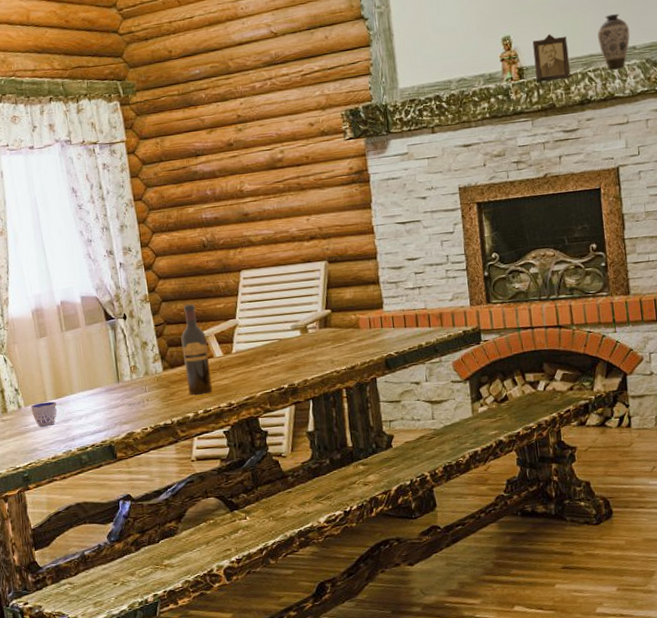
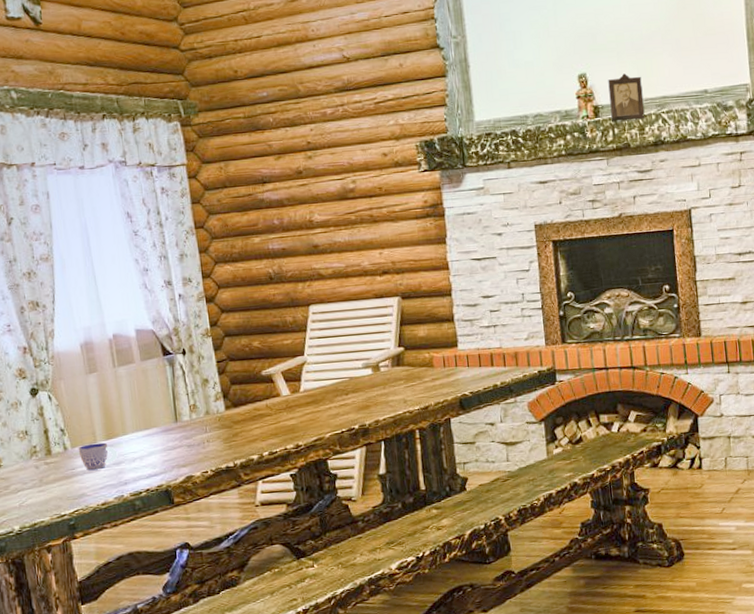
wine bottle: present [181,303,213,395] -> none [245,338,279,436]
decorative vase: present [597,14,630,71] -> none [671,57,702,114]

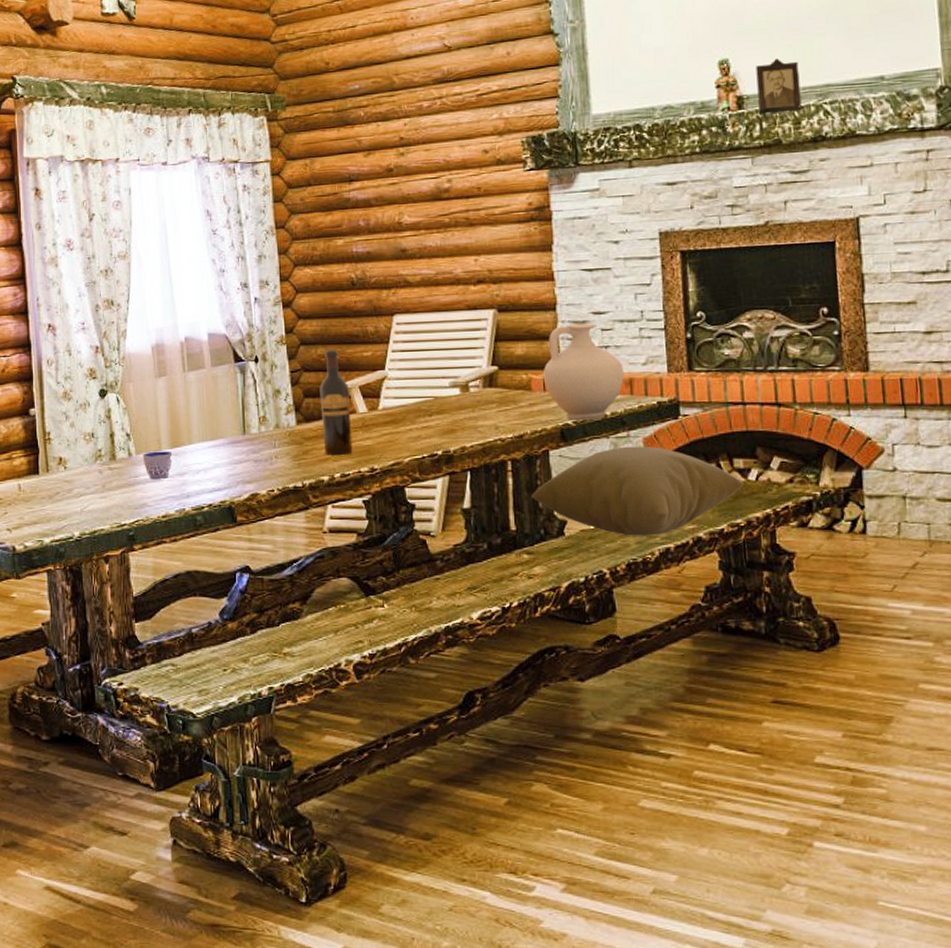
wine bottle: none [245,338,279,436] -> present [319,348,353,455]
cushion: none [436,409,608,487] -> present [530,446,744,536]
ceramic jug: none [442,305,511,391] -> present [543,322,624,421]

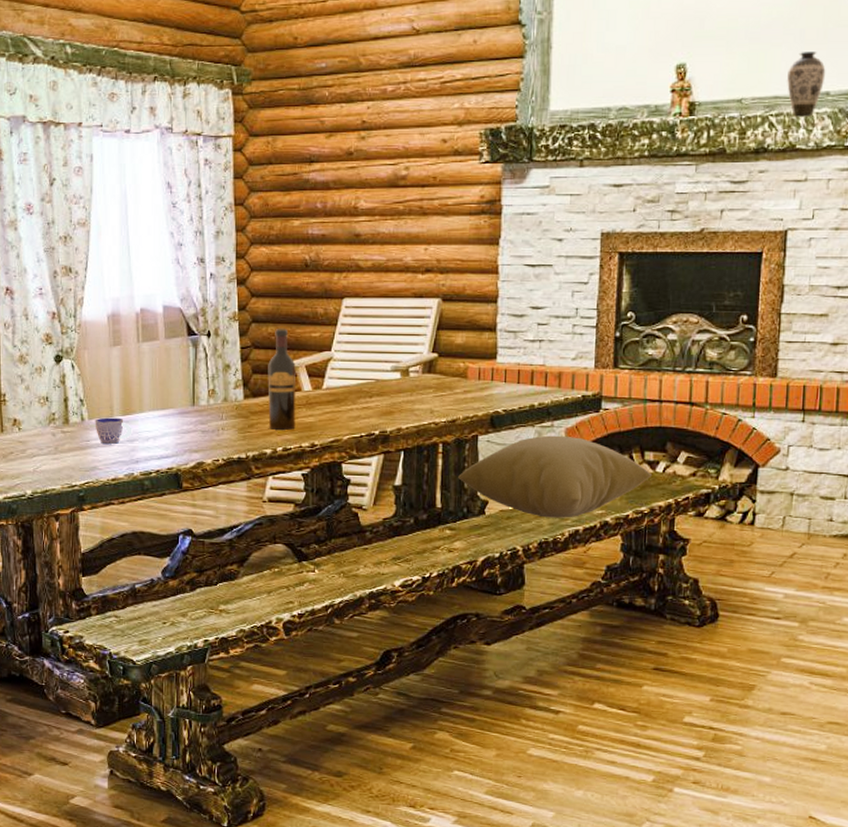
ceramic jug: present [543,322,624,421] -> none [479,316,554,410]
photo frame: present [756,59,802,117] -> none [708,67,751,124]
decorative vase: none [836,38,878,104] -> present [787,52,826,118]

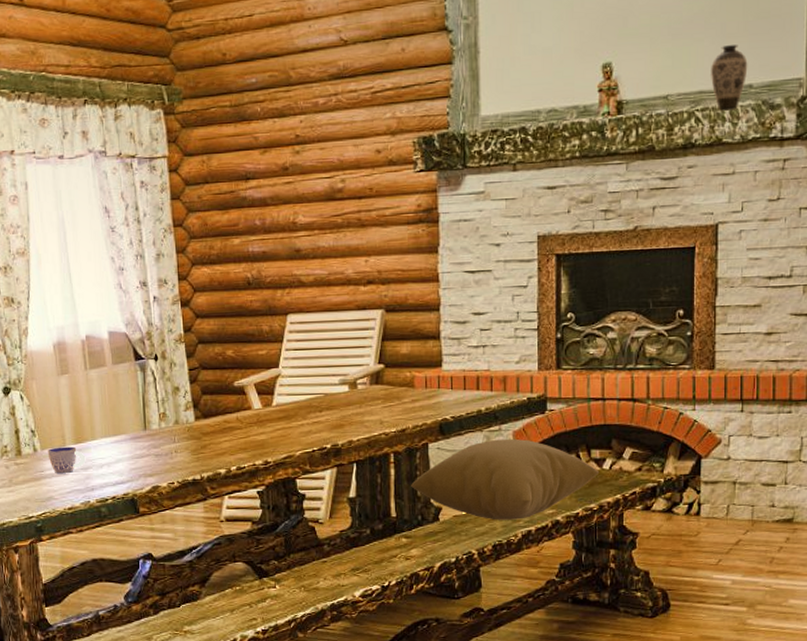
wine bottle: present [268,328,296,430] -> none [217,347,248,449]

